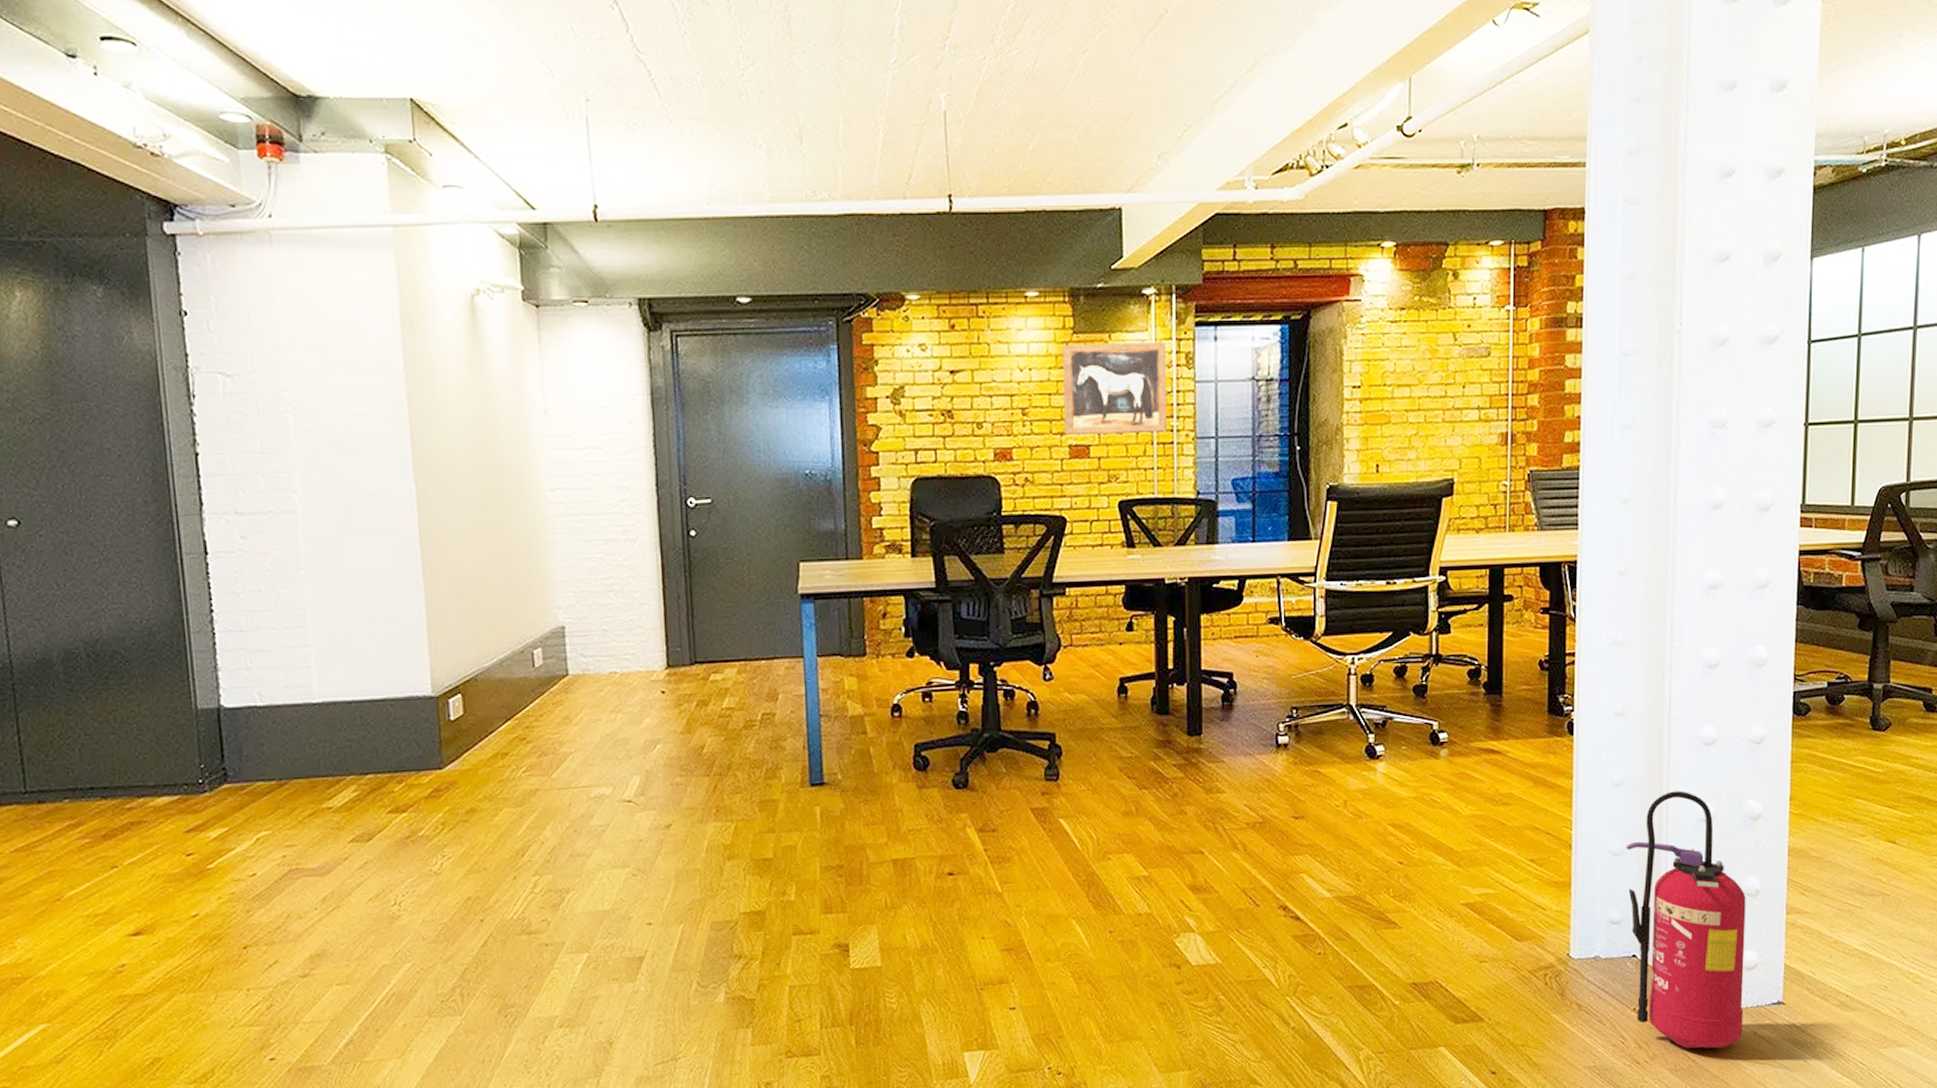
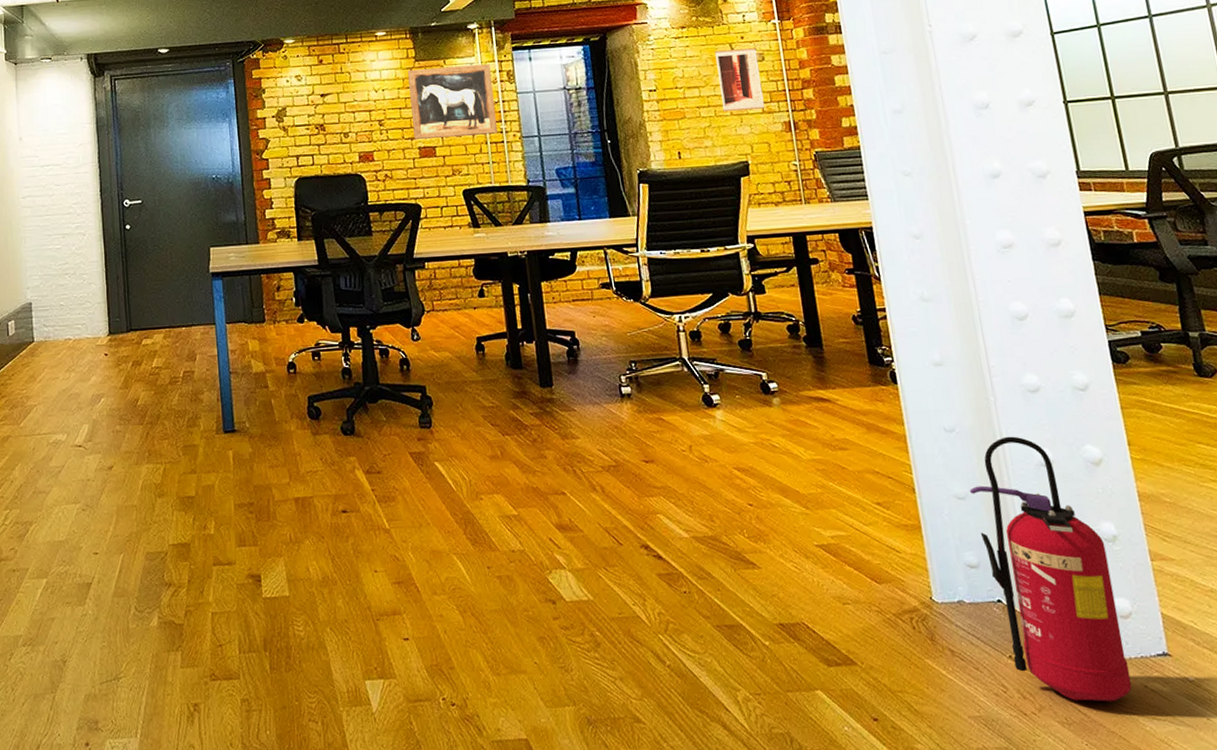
wall art: none [1434,340,1483,418] -> present [714,48,765,112]

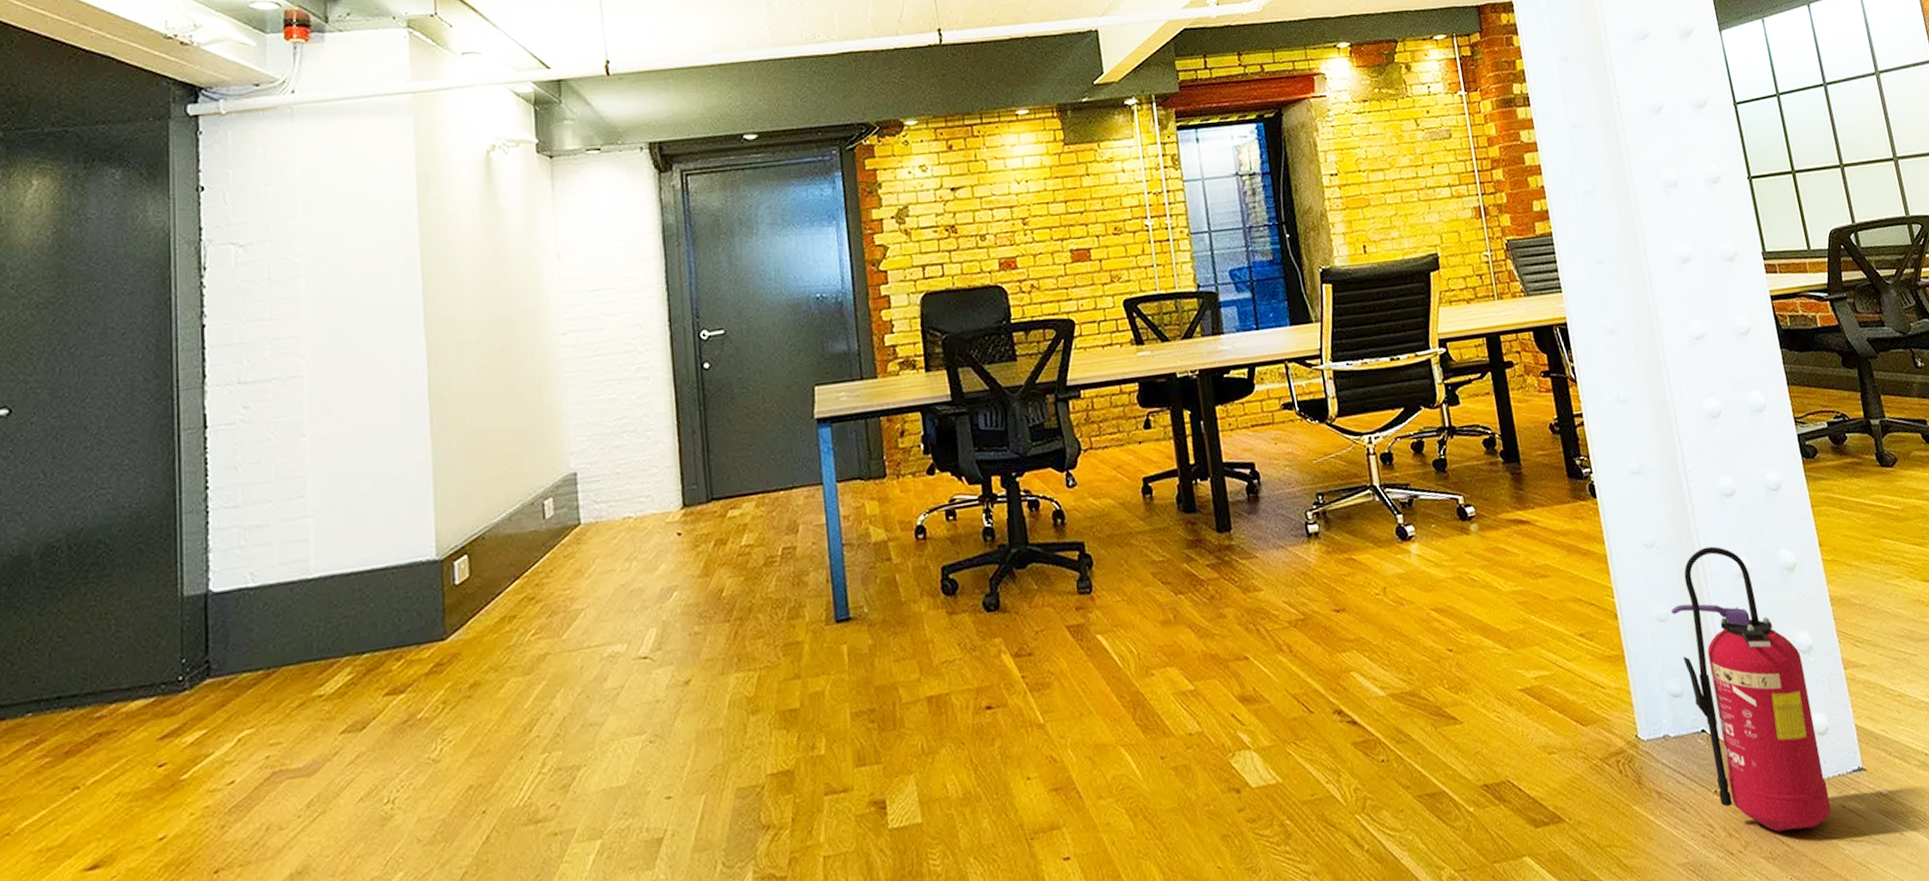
wall art: present [407,64,497,139] -> none [1055,147,1162,240]
wall art: present [714,48,765,112] -> none [1399,124,1454,198]

